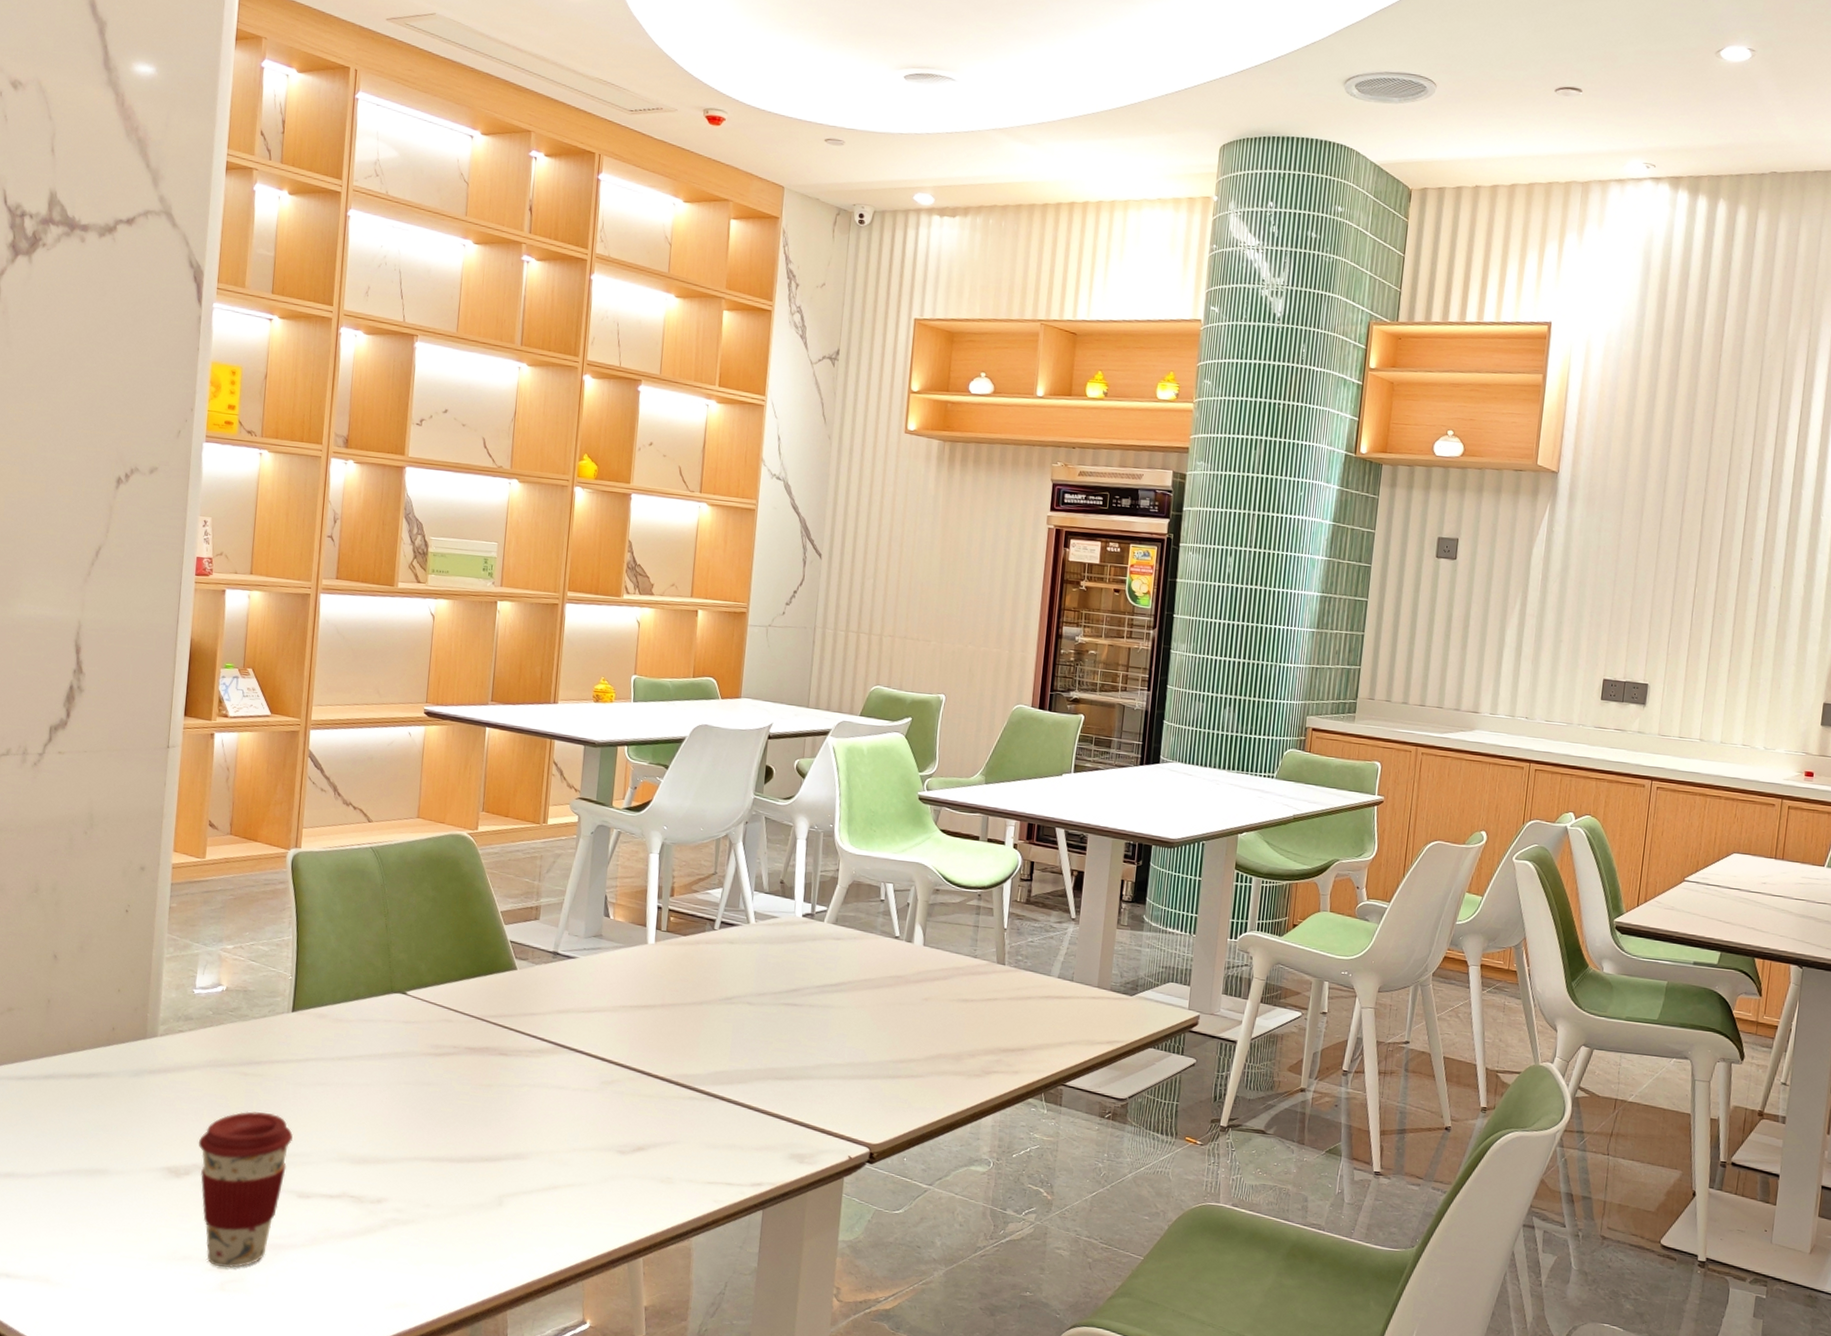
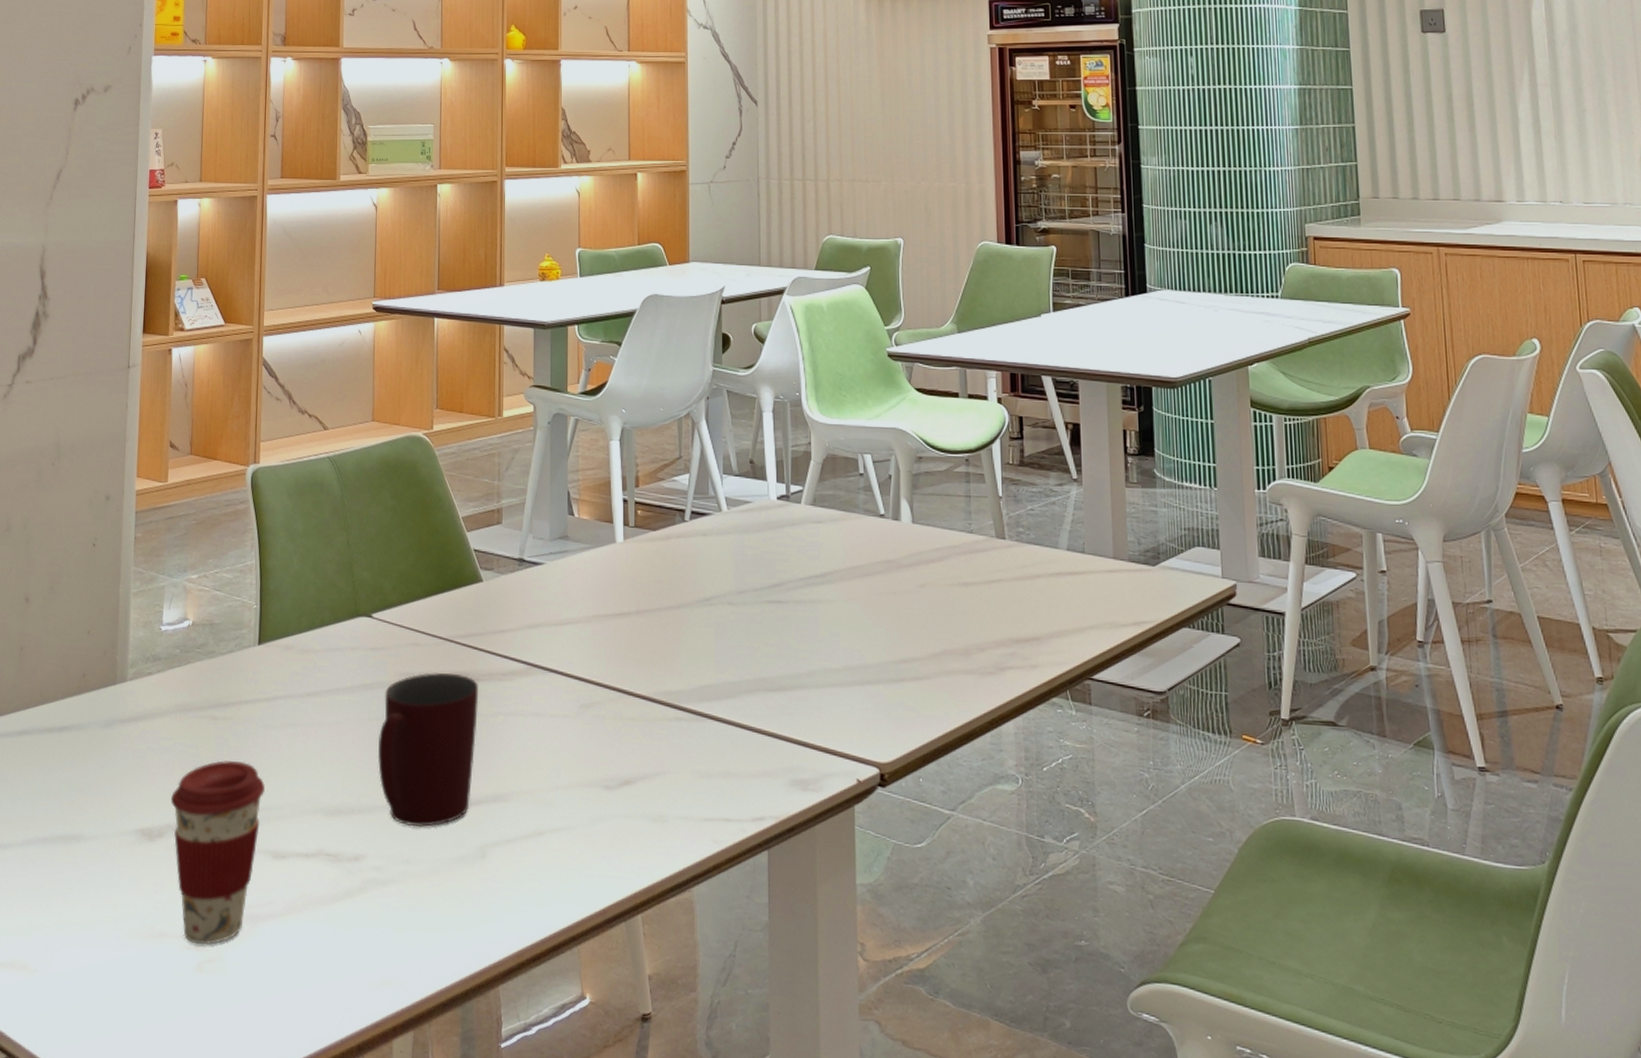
mug: none [404,1046,506,1178] -> present [377,672,479,828]

